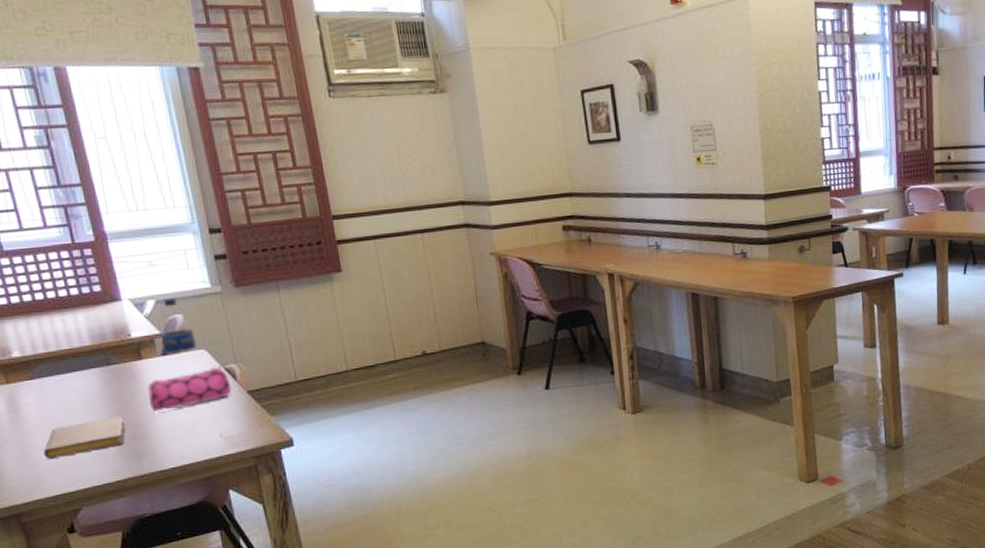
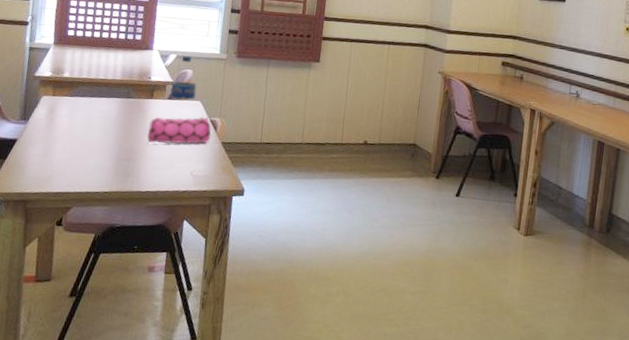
notebook: present [43,416,126,459] -> none [59,138,126,164]

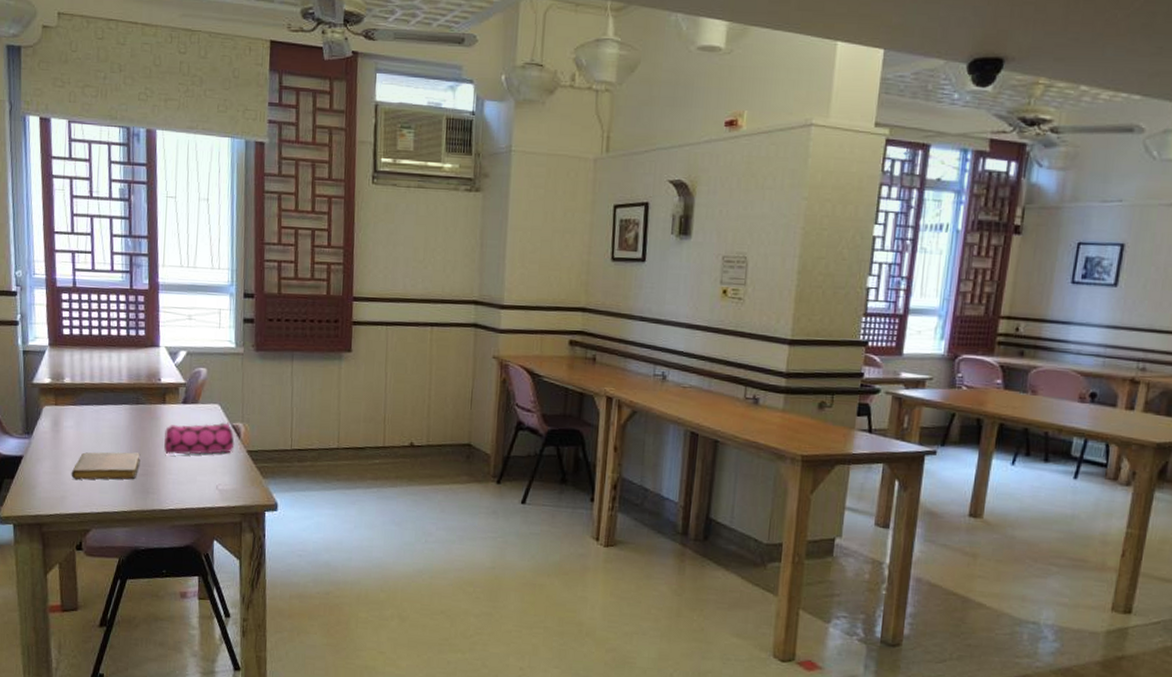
notebook: none [59,138,126,164] -> present [71,452,141,480]
water bottle: present [171,56,197,100] -> none [184,352,213,404]

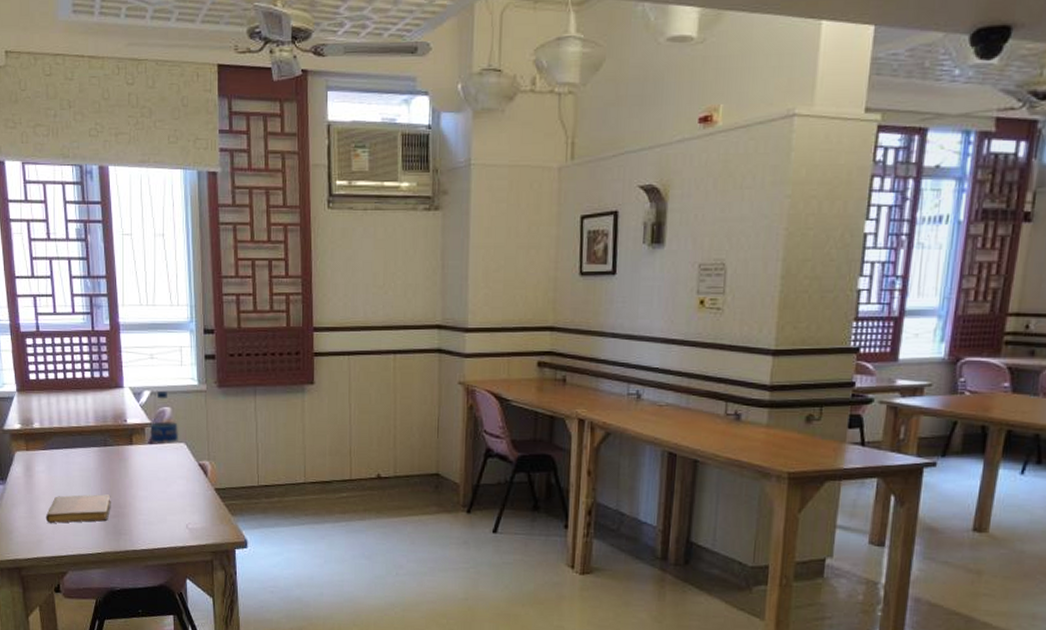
pencil case: present [164,421,235,455] -> none [134,460,202,496]
water bottle: none [184,352,213,404] -> present [150,391,178,444]

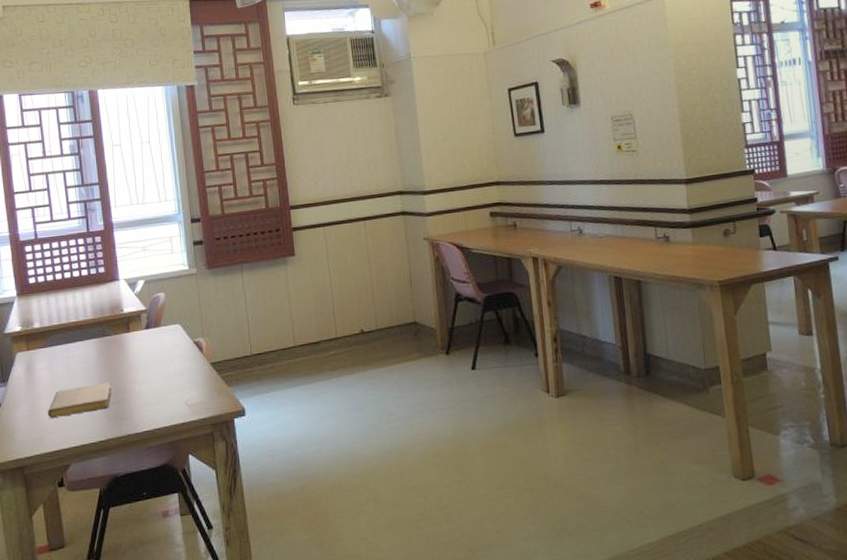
water bottle: present [150,391,178,444] -> none [146,279,173,328]

